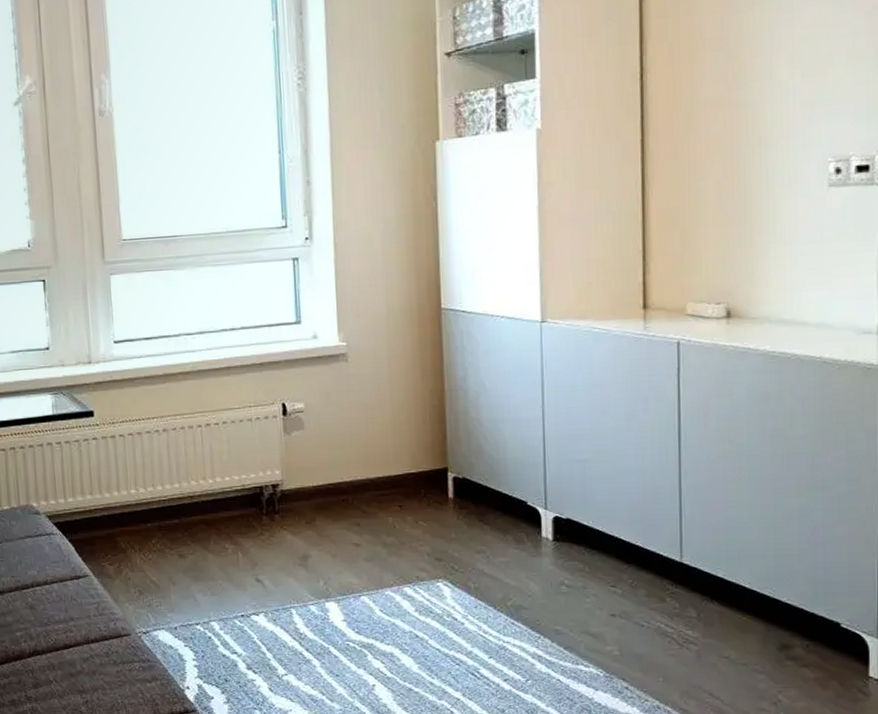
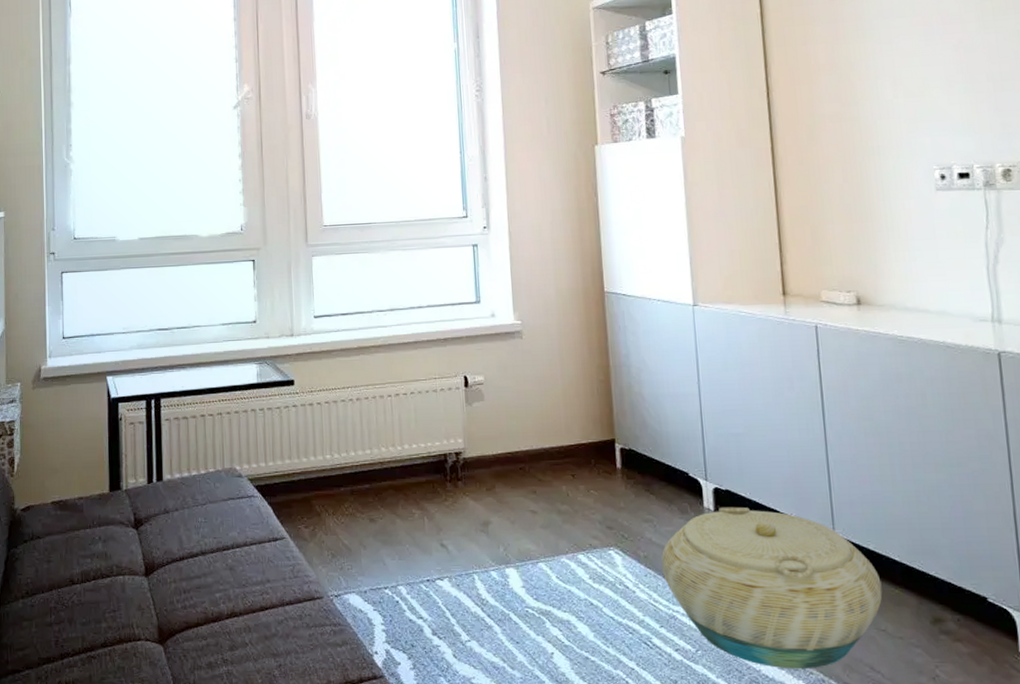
basket: none [493,535,729,697] -> present [661,506,883,670]

